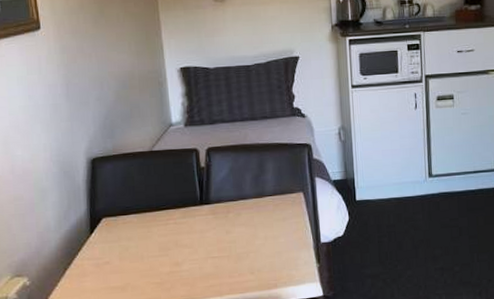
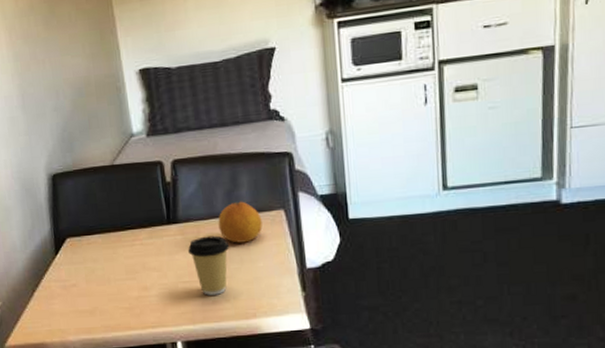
coffee cup: none [217,215,256,269] -> present [187,235,230,295]
fruit: none [246,185,284,222] -> present [218,201,262,243]

